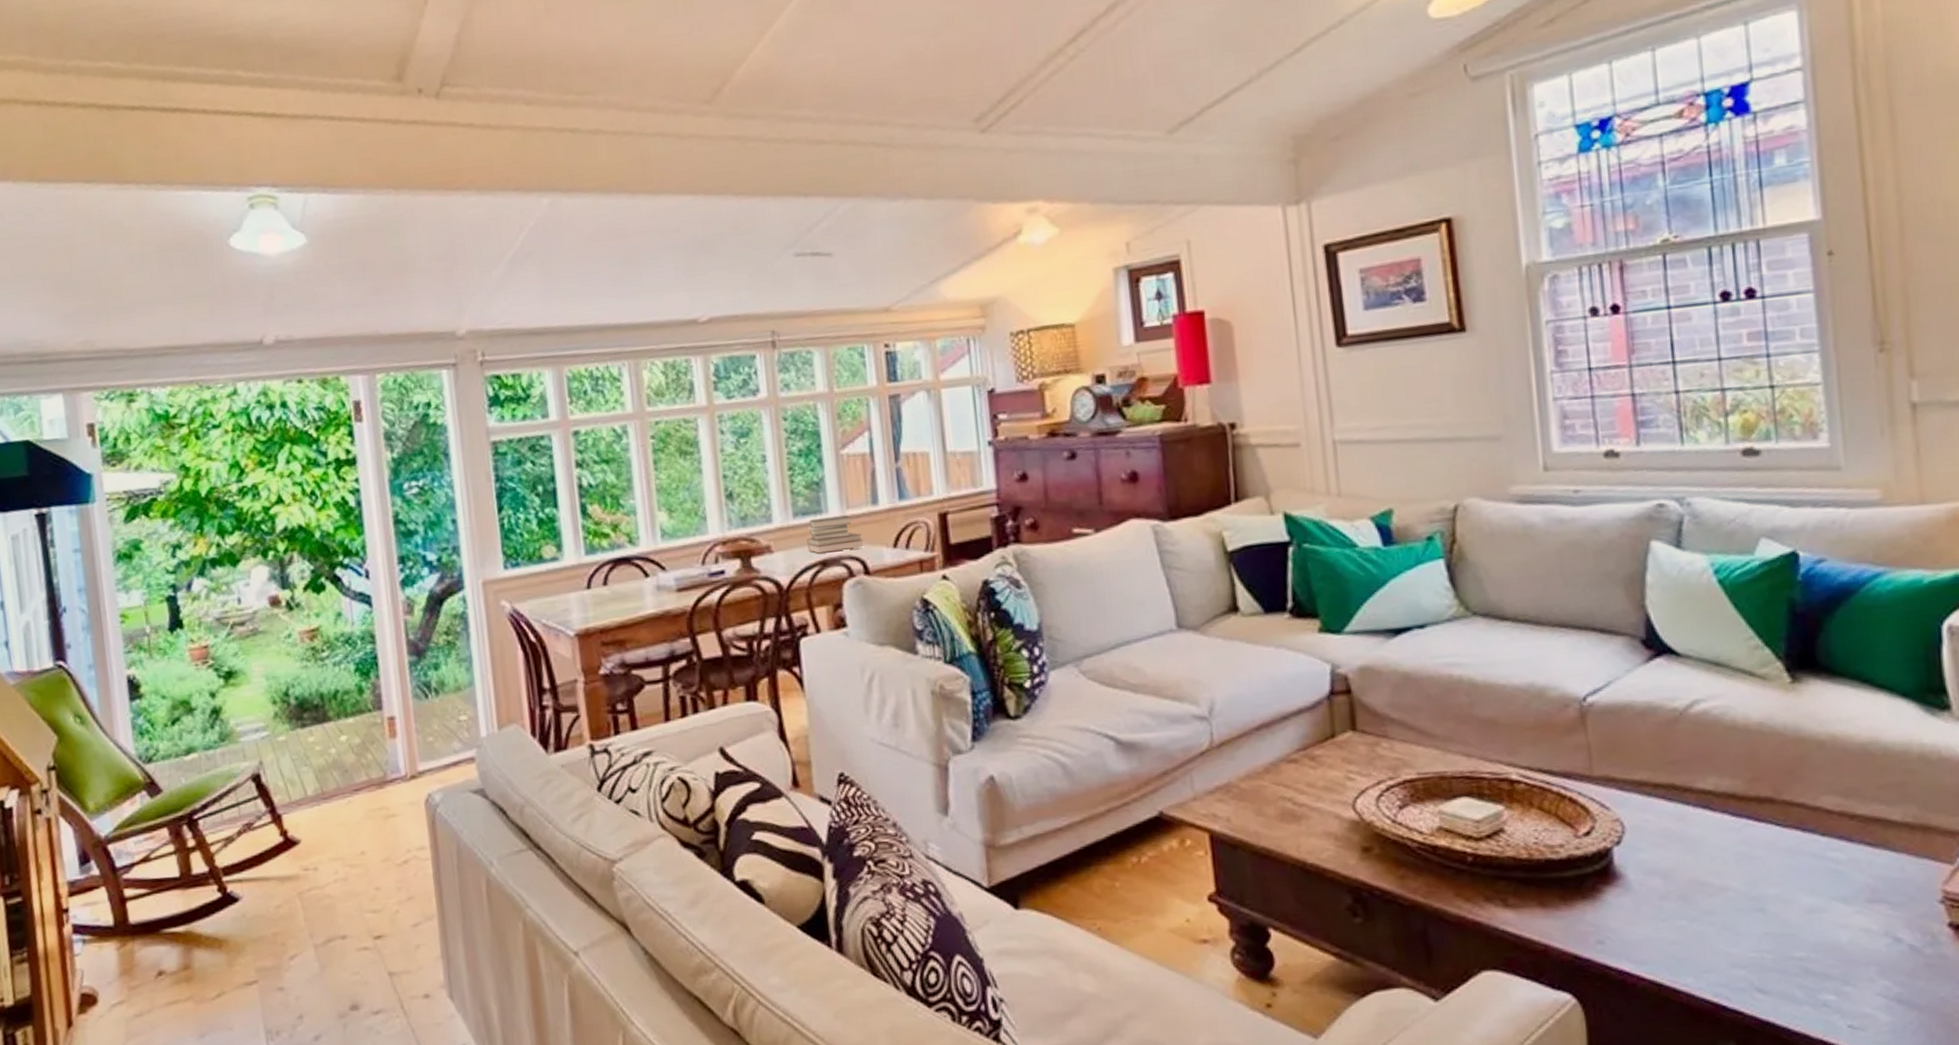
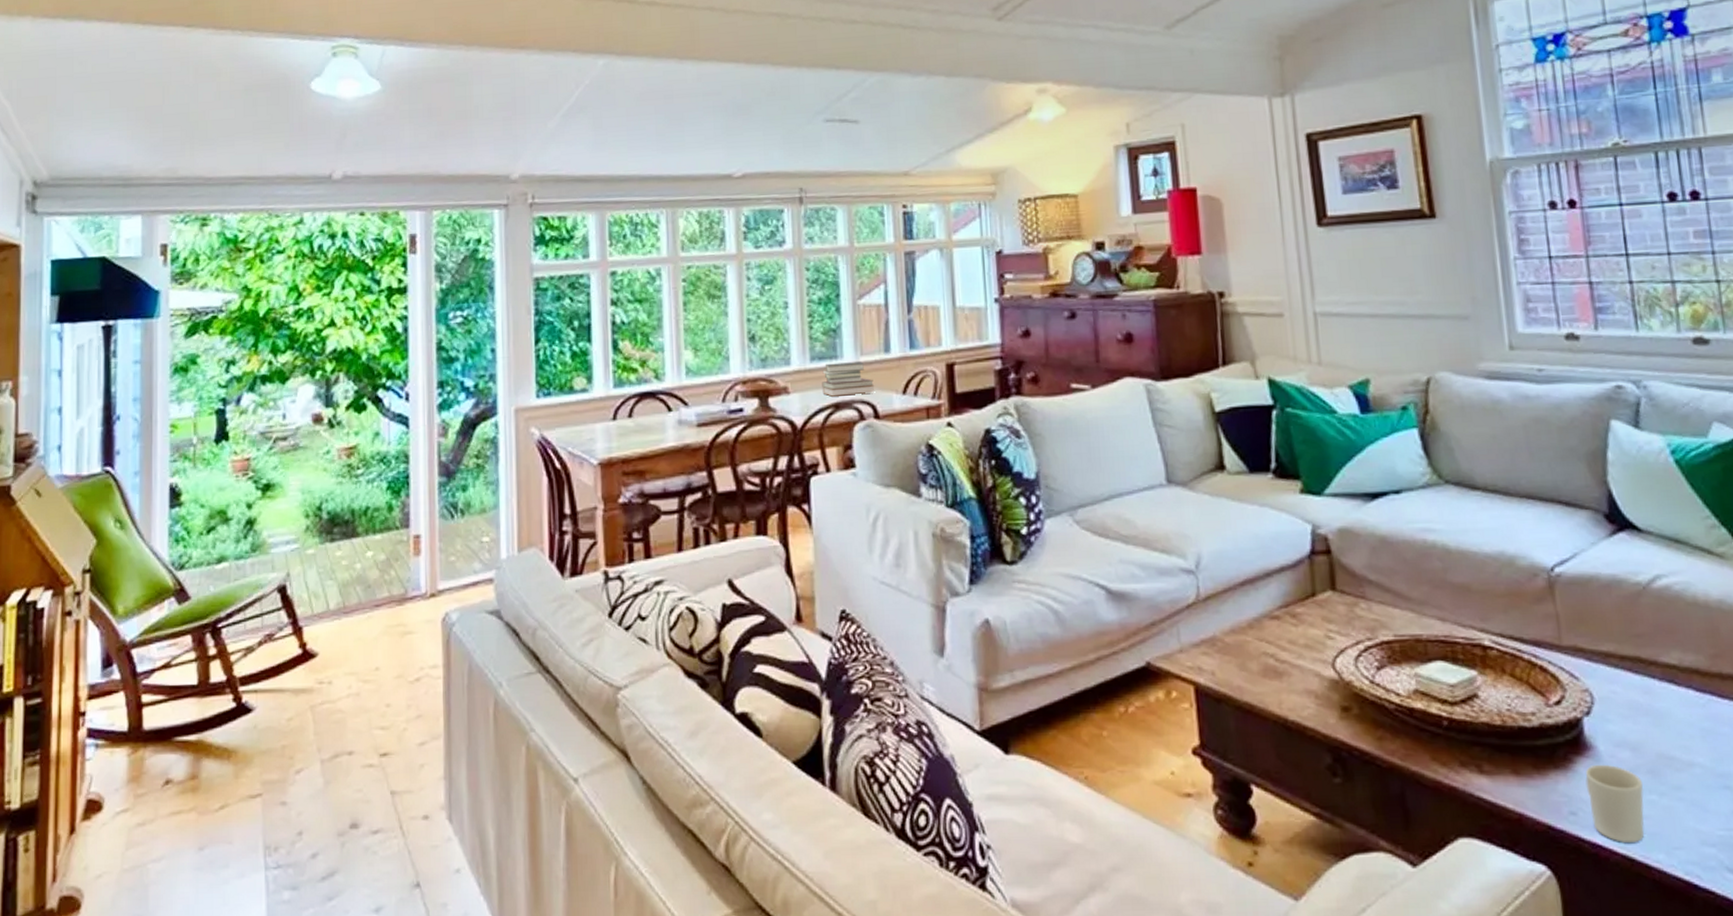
mug: none [1614,892,1674,968] -> present [1585,764,1644,842]

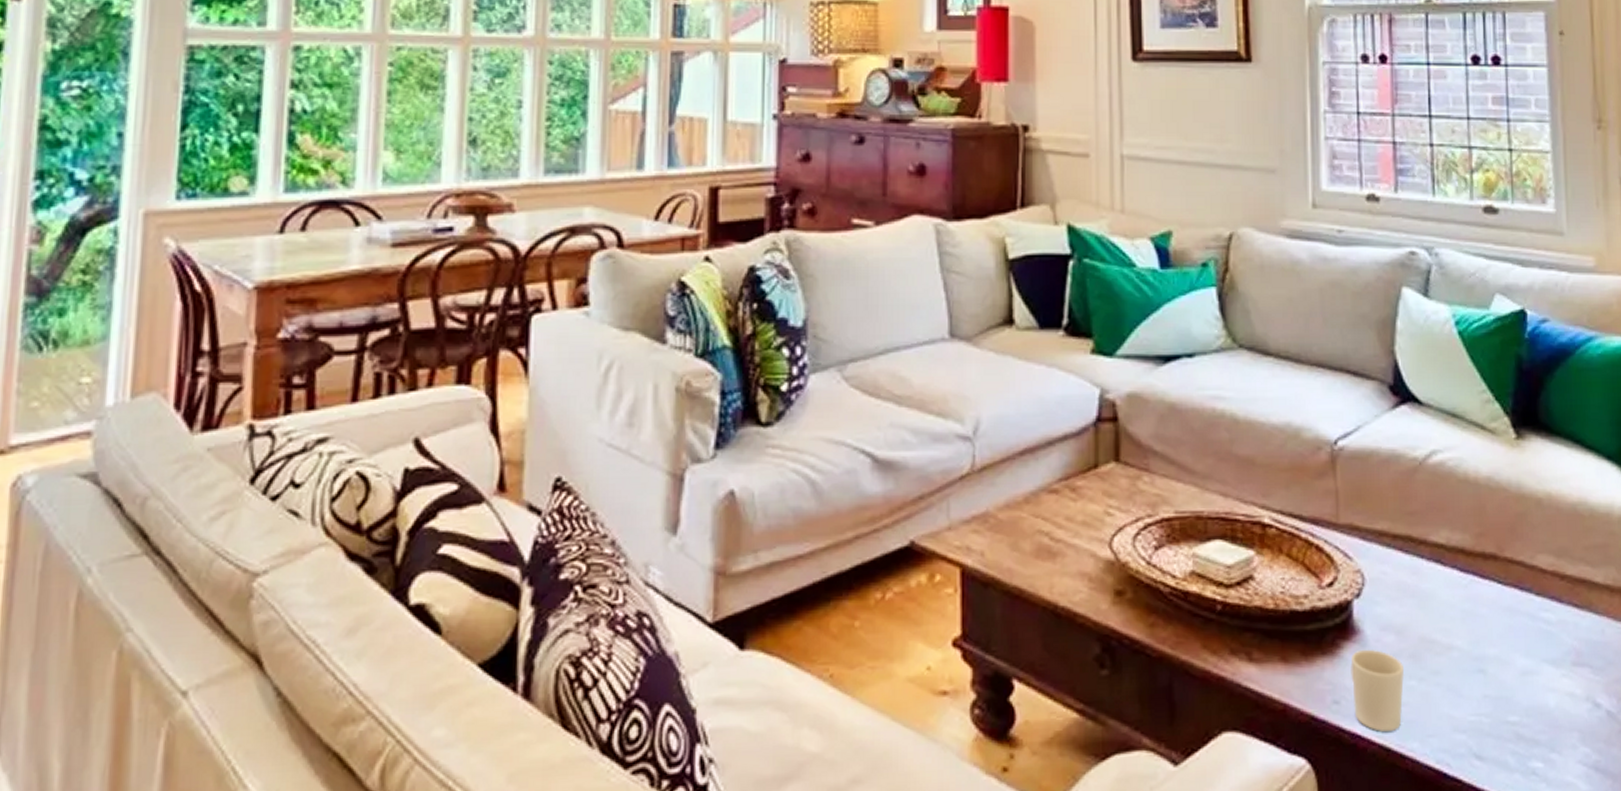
books: present [822,362,875,397] -> none [556,178,622,218]

